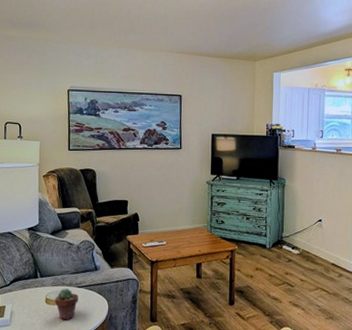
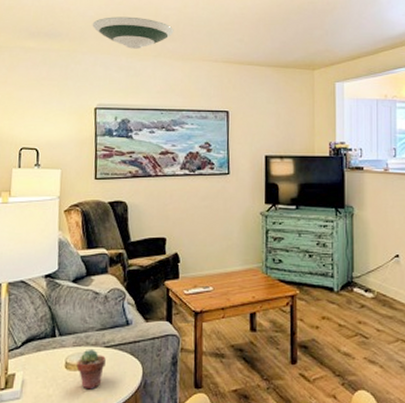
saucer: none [65,10,135,39] -> present [92,16,174,49]

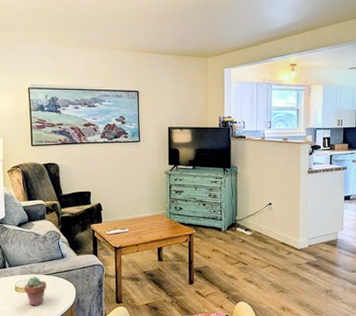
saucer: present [92,16,174,49] -> none [22,10,92,39]

